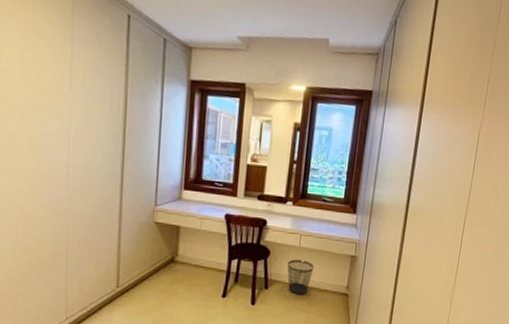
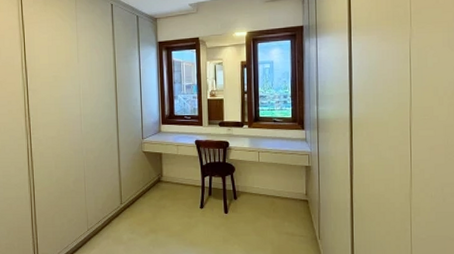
wastebasket: present [287,259,315,295] -> none [251,172,274,203]

